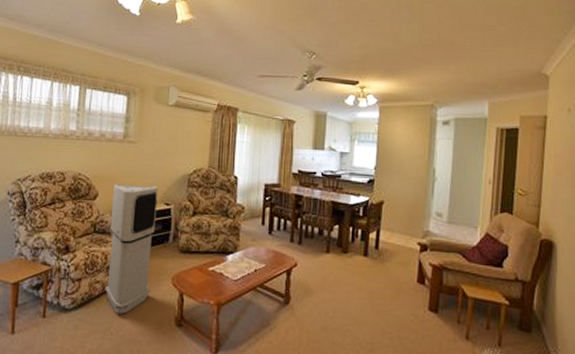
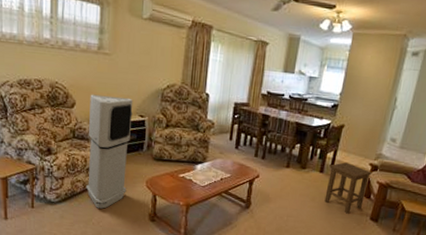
stool: none [373,243,422,305] -> present [324,162,372,214]

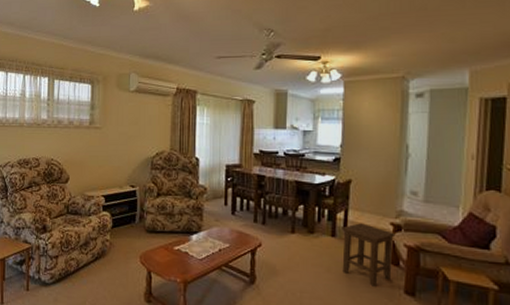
air purifier: present [86,94,133,209] -> none [80,168,124,289]

